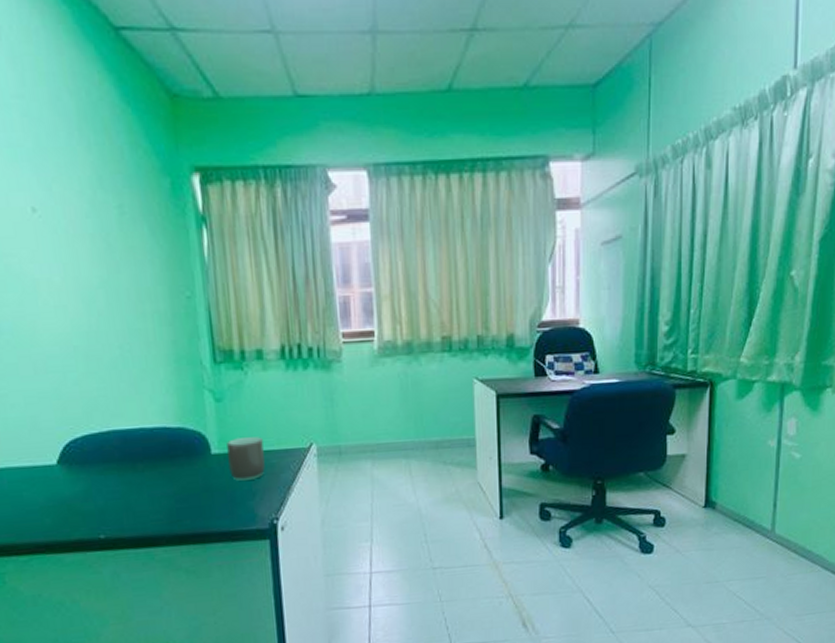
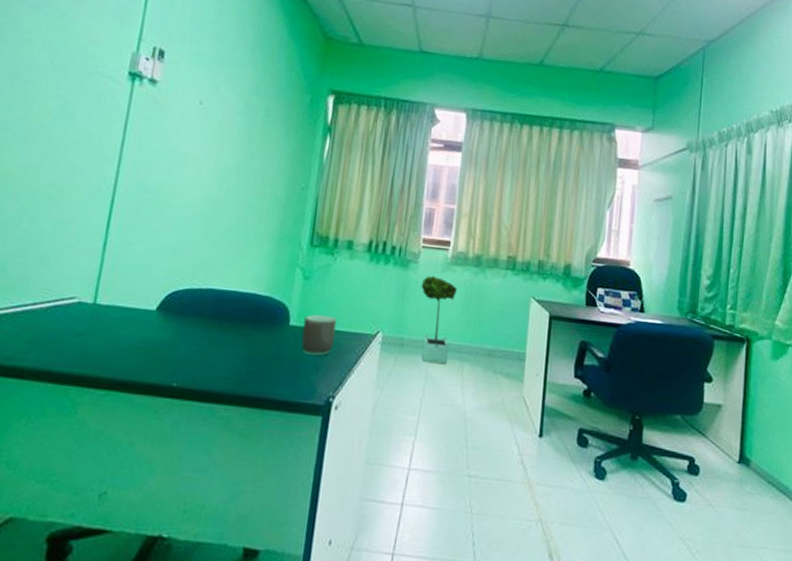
potted tree: none [349,372,392,467] -> present [421,275,457,365]

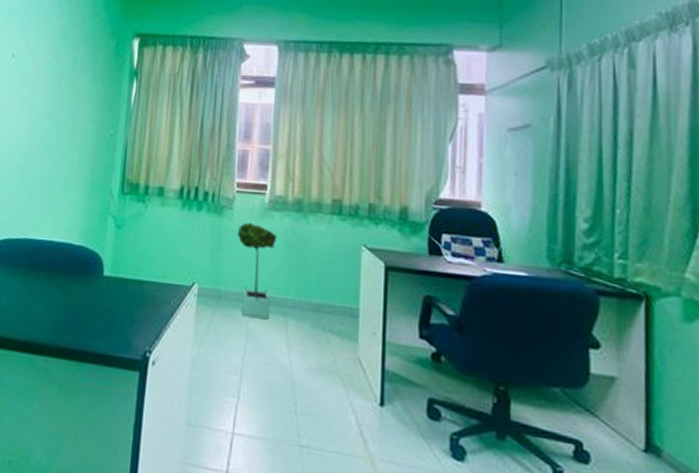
mug: present [301,314,337,356] -> none [115,264,150,308]

